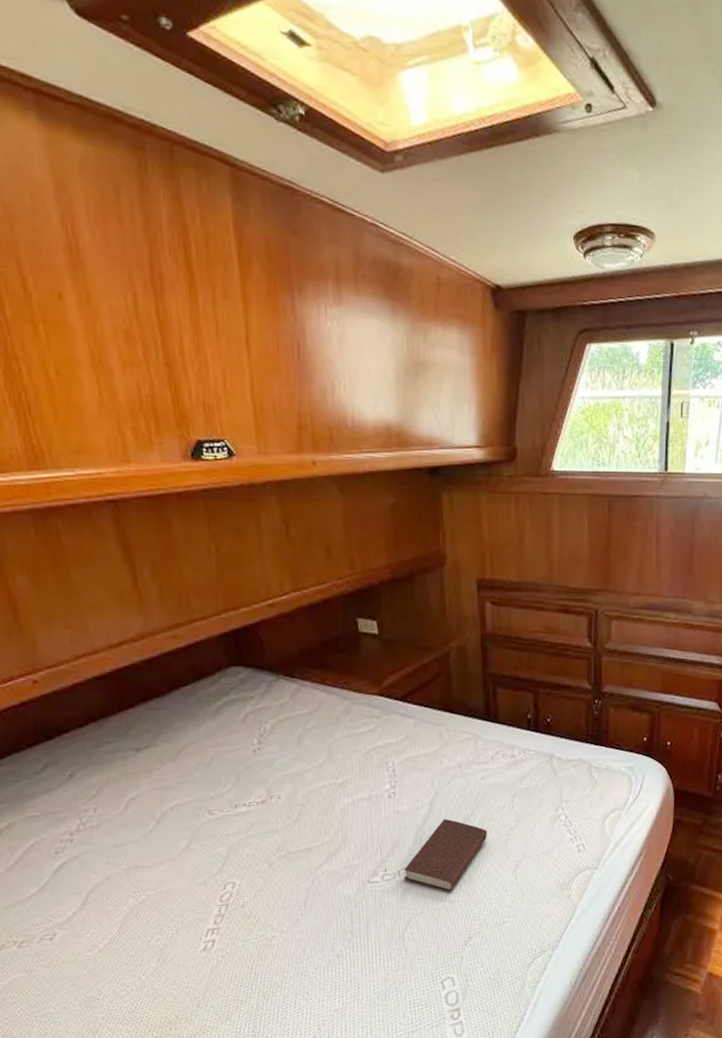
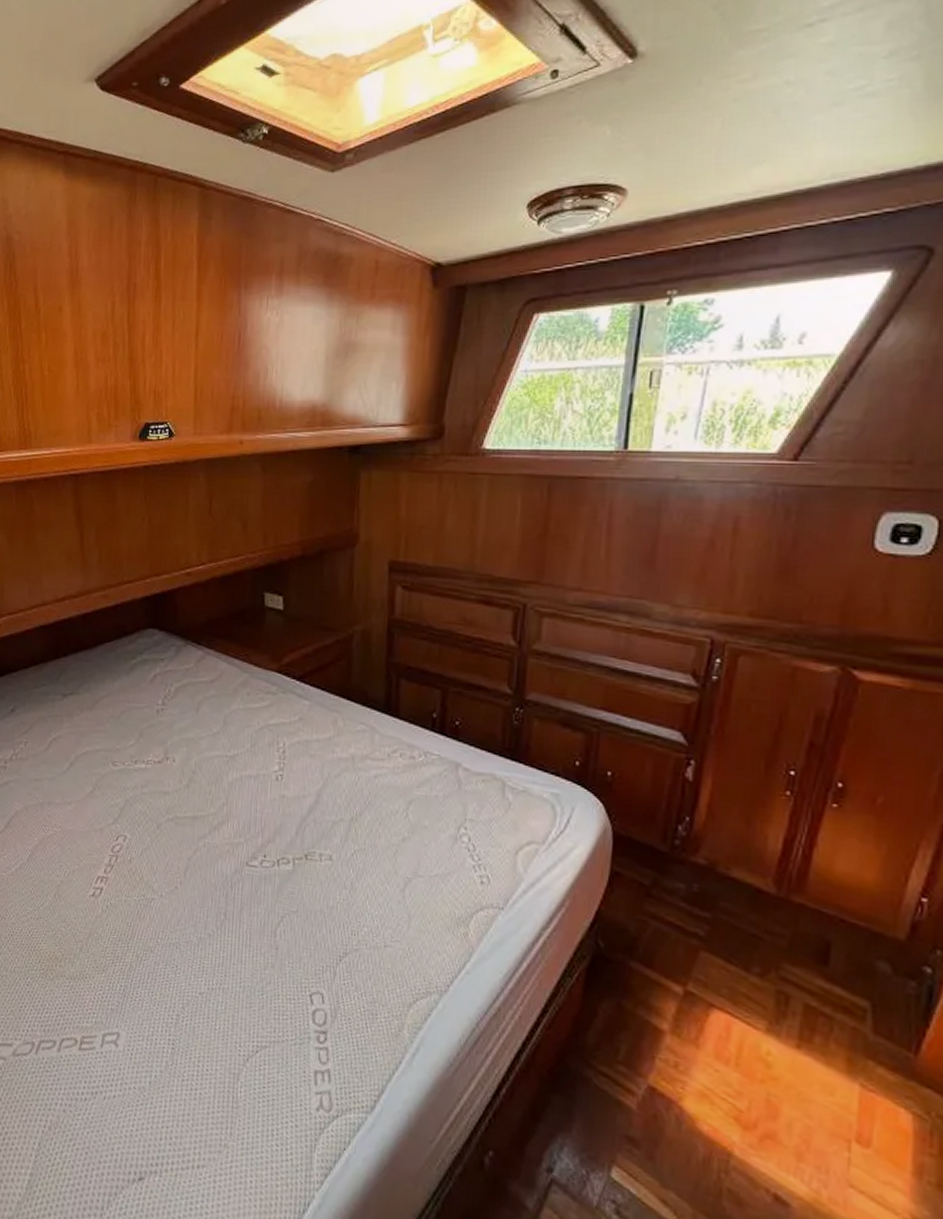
book: present [403,818,488,891] -> none [282,813,377,895]

